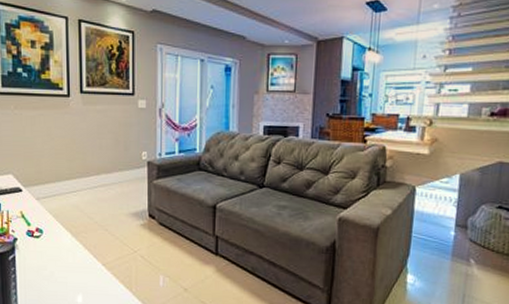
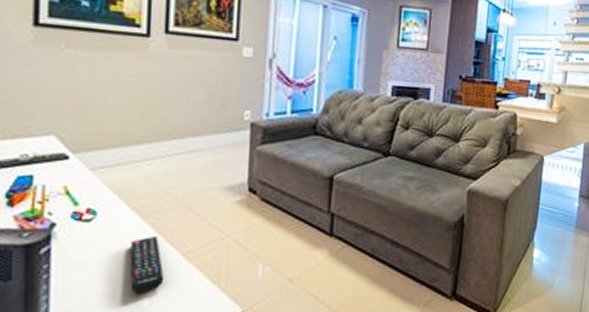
remote control: none [67,249,92,293] -> present [130,235,164,294]

